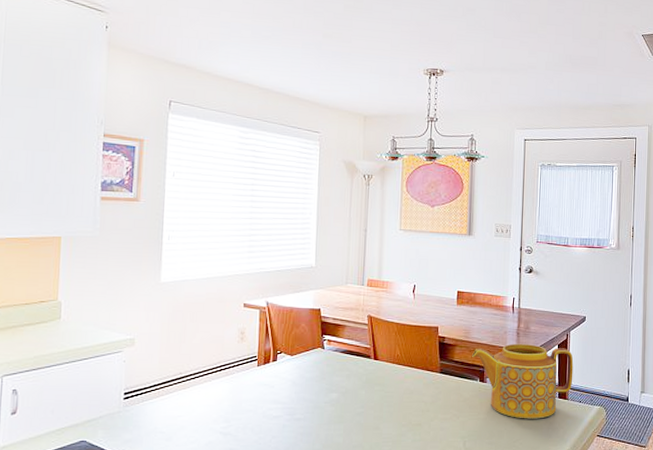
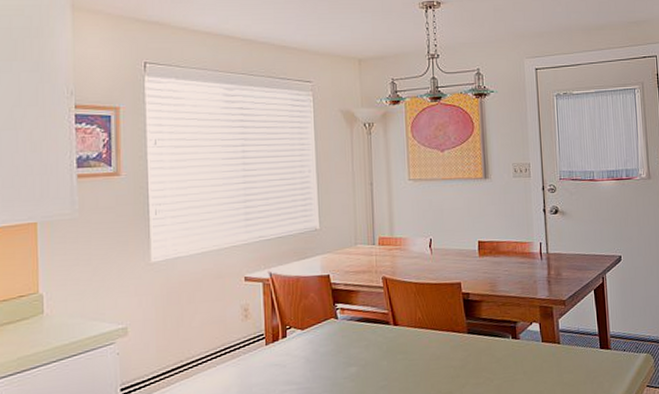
teapot: present [472,343,574,419] -> none [501,291,614,376]

